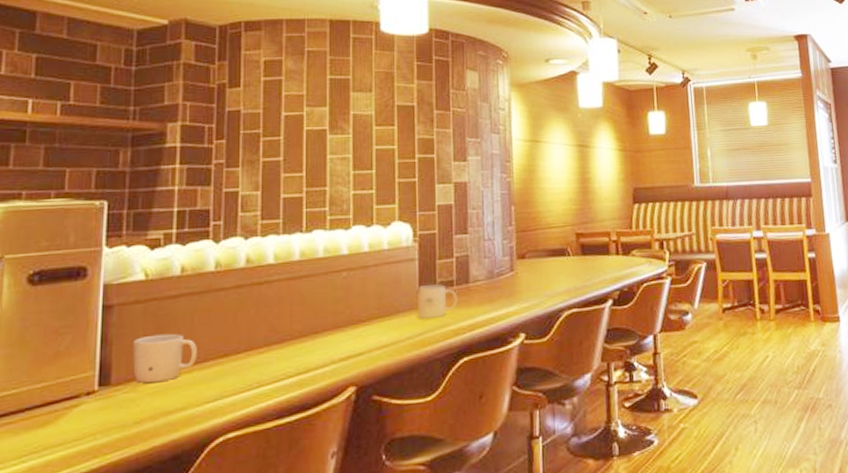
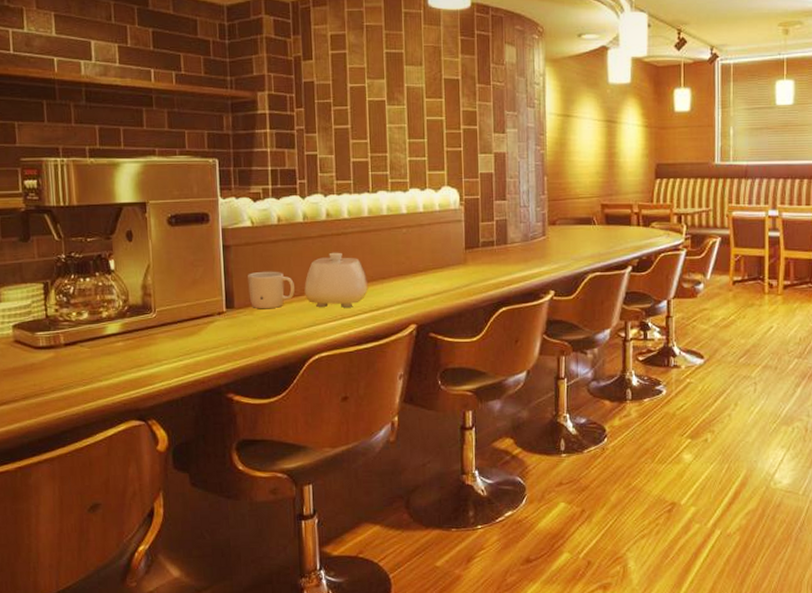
sugar bowl: none [210,304,296,375] -> present [304,252,369,308]
mug: present [416,284,458,319] -> none [463,243,498,273]

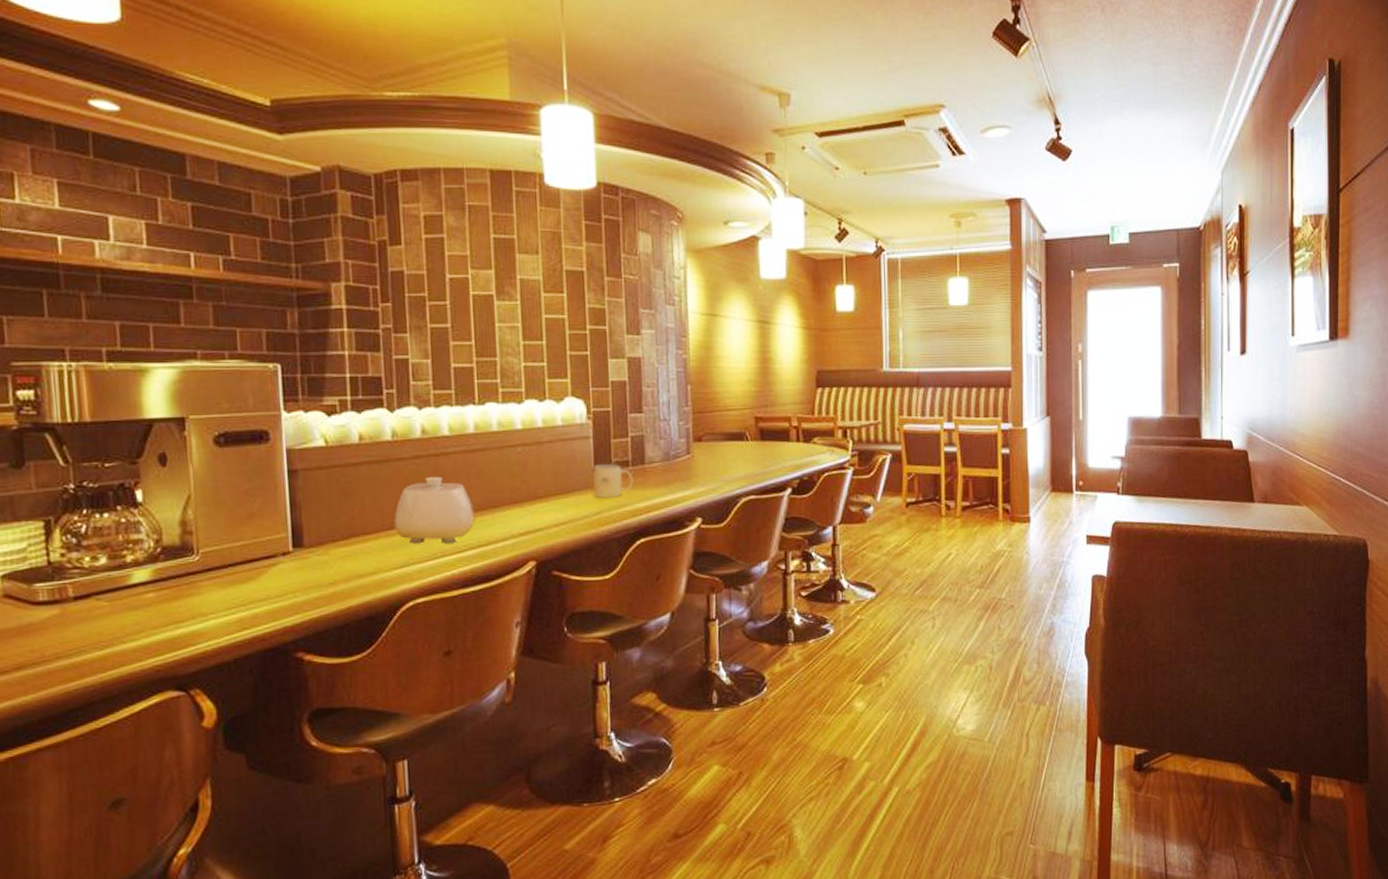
mug: present [246,271,296,309] -> none [319,500,383,548]
mug: none [463,243,498,273] -> present [591,463,634,499]

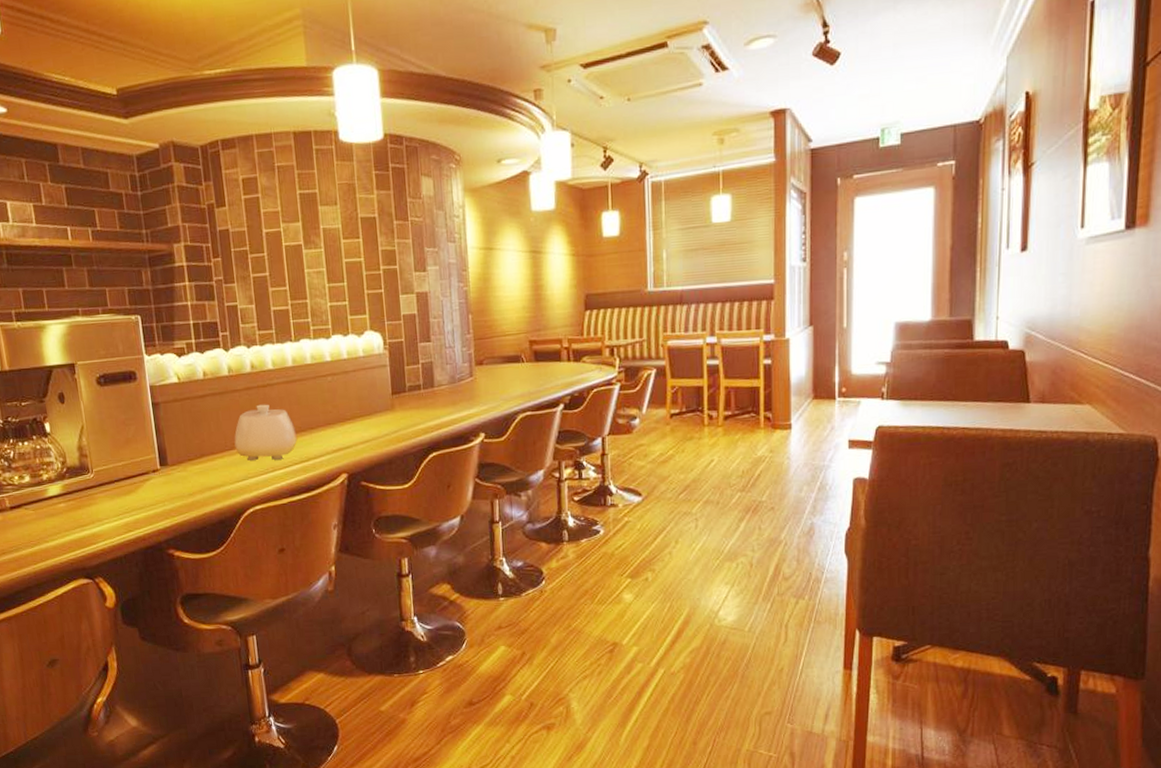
mug: present [591,463,634,499] -> none [389,387,425,419]

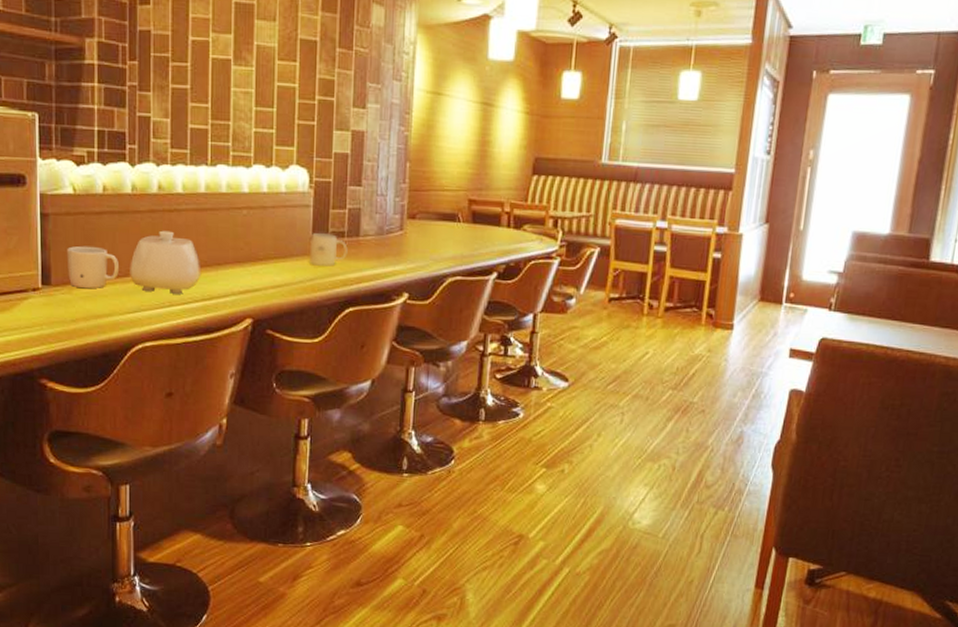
mug: none [177,426,226,465] -> present [66,245,120,289]
mug: none [389,387,425,419] -> present [309,232,348,267]

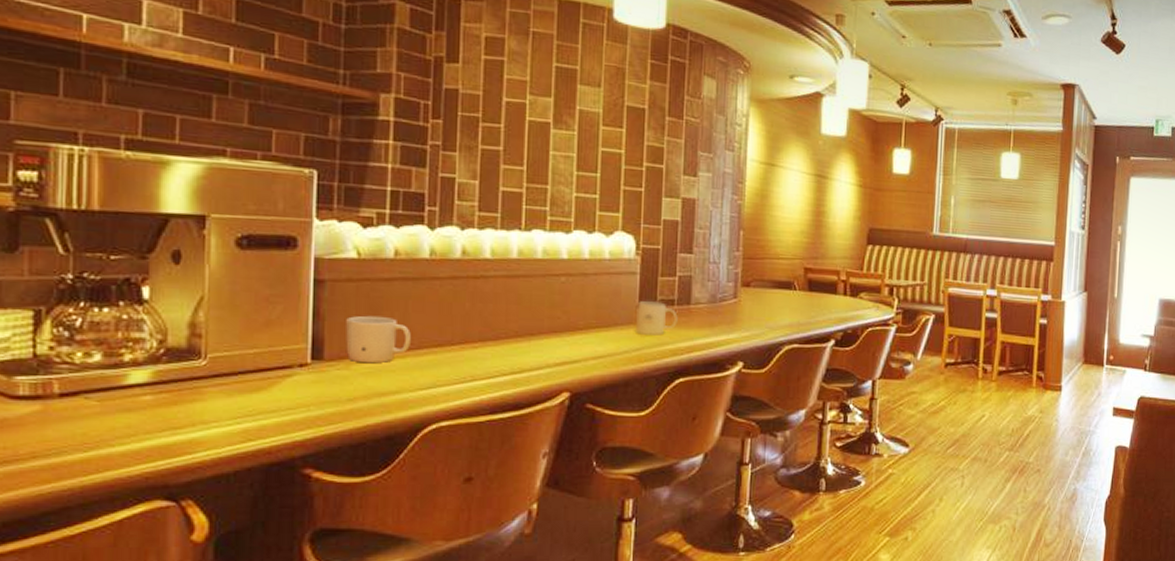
sugar bowl: present [130,230,202,294] -> none [424,298,511,368]

